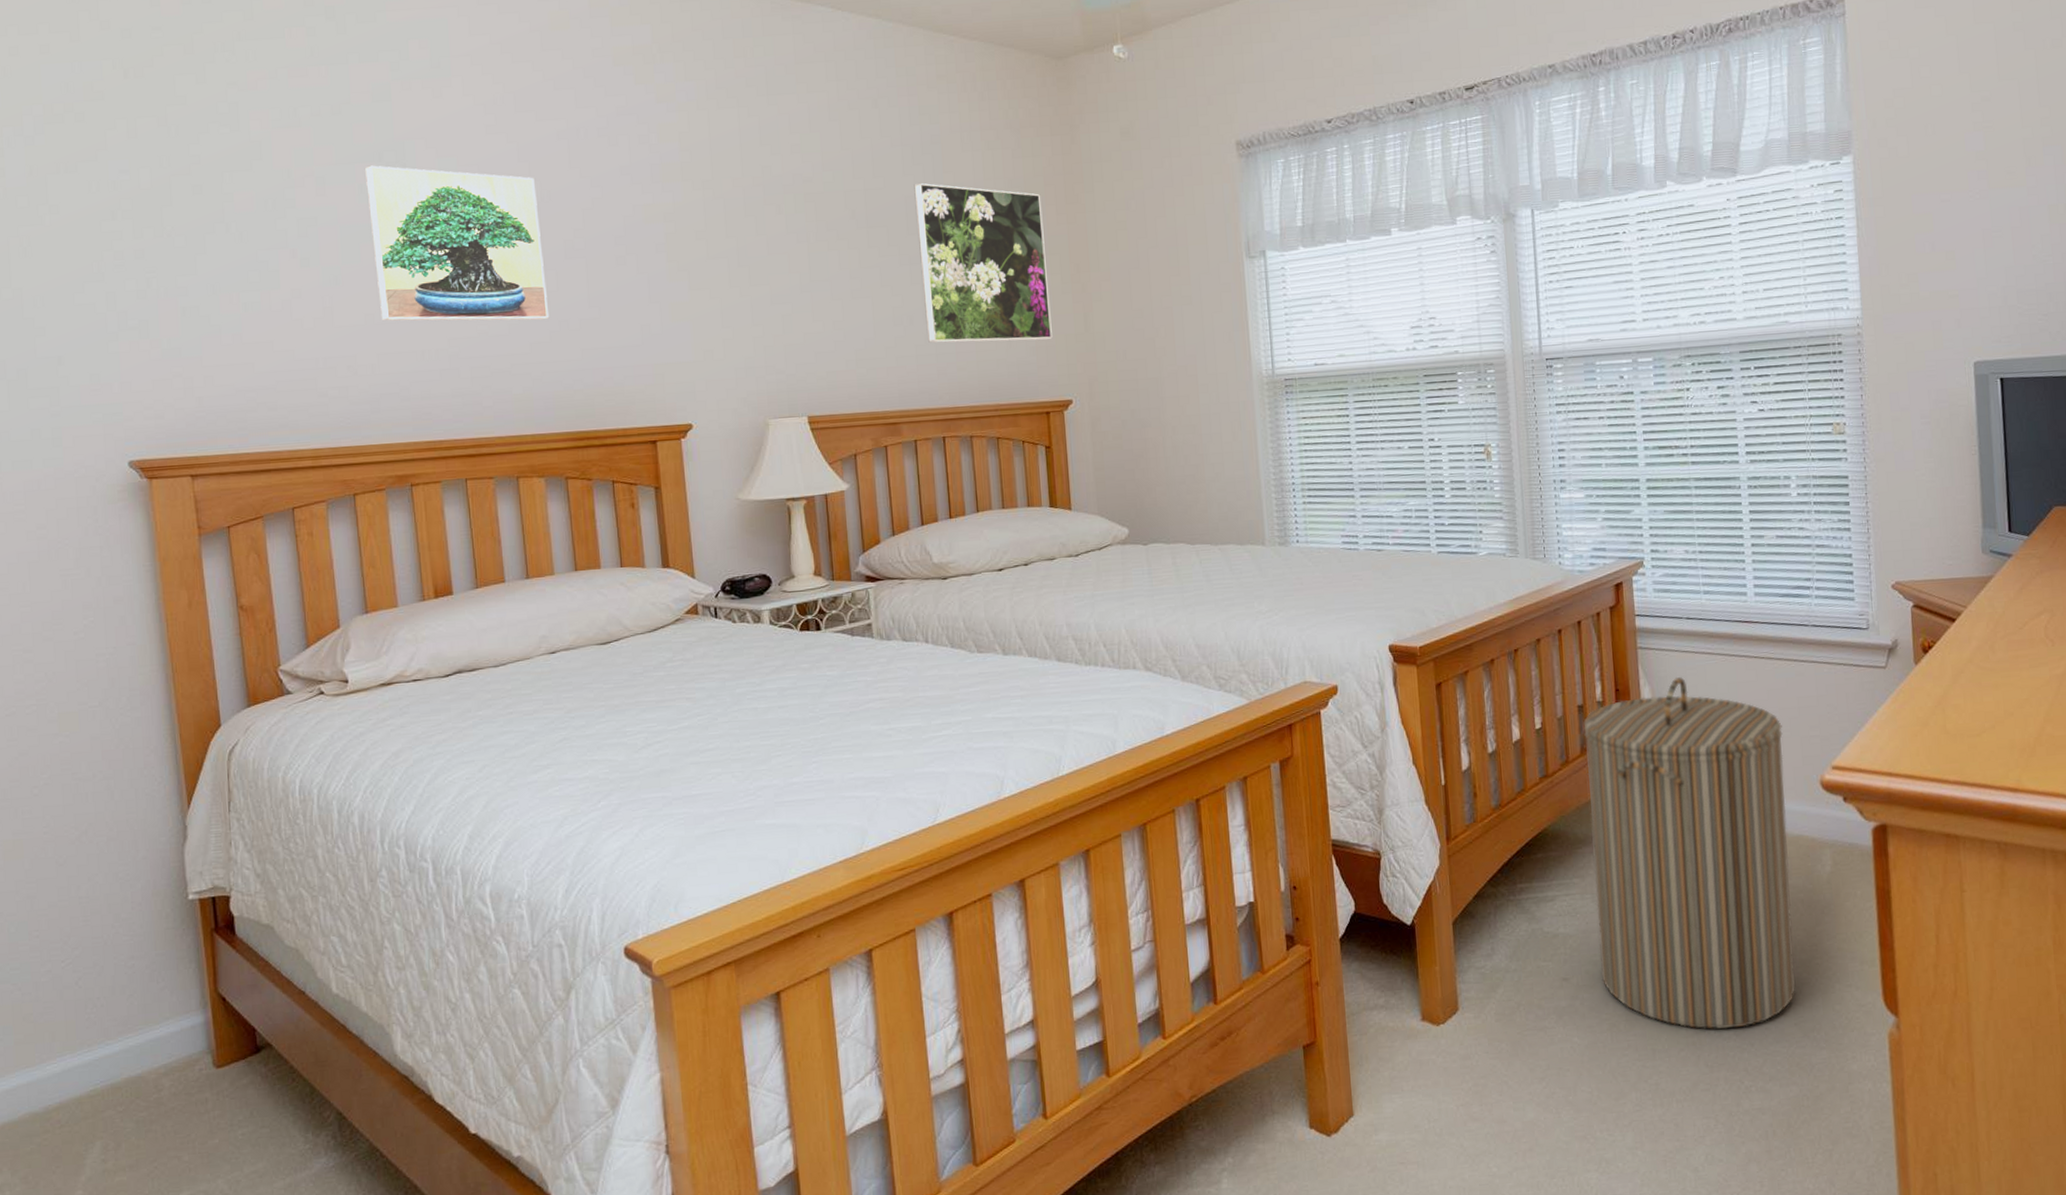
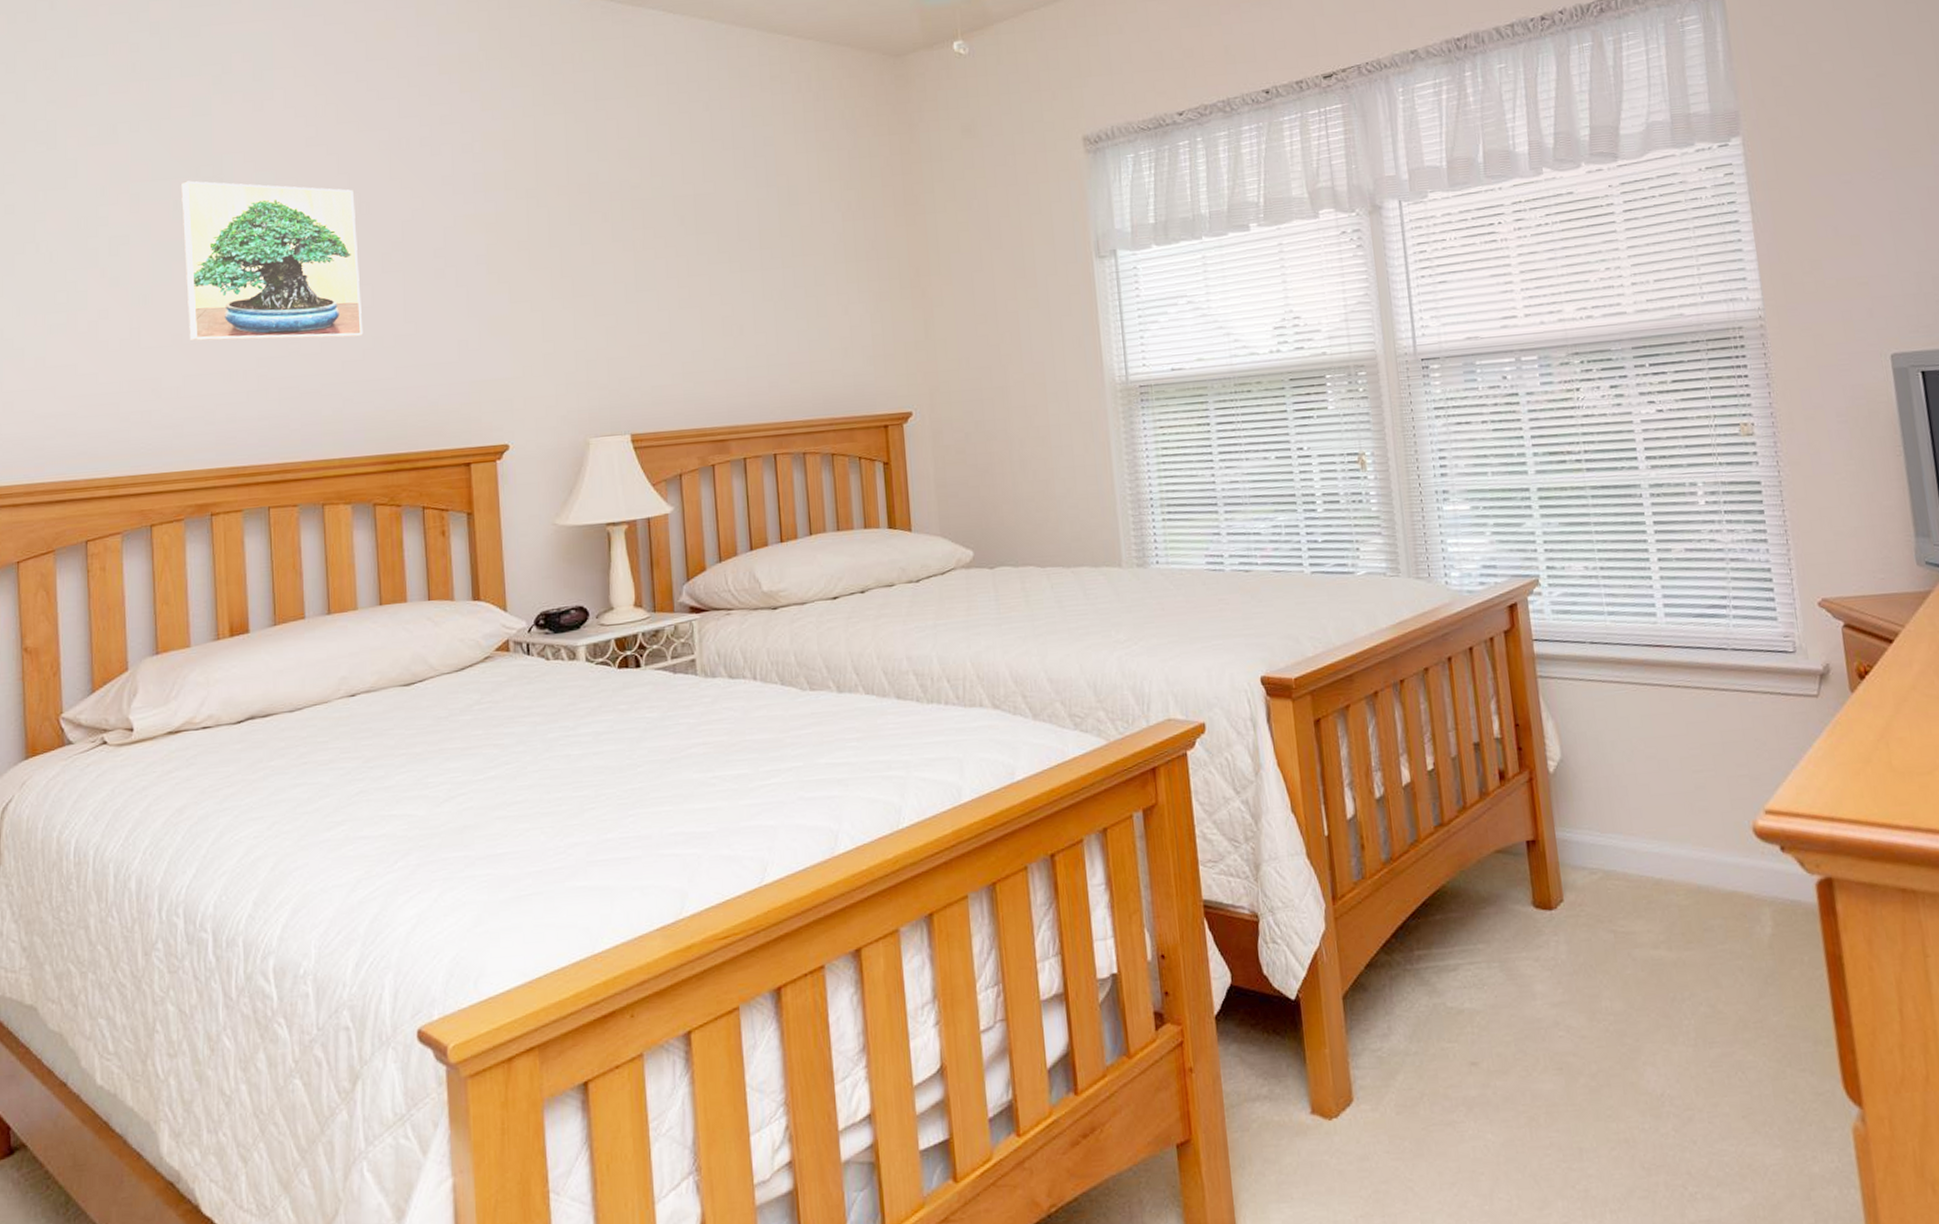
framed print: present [914,182,1053,343] -> none [745,186,891,354]
laundry hamper: present [1583,677,1796,1029] -> none [1480,710,1741,1123]

